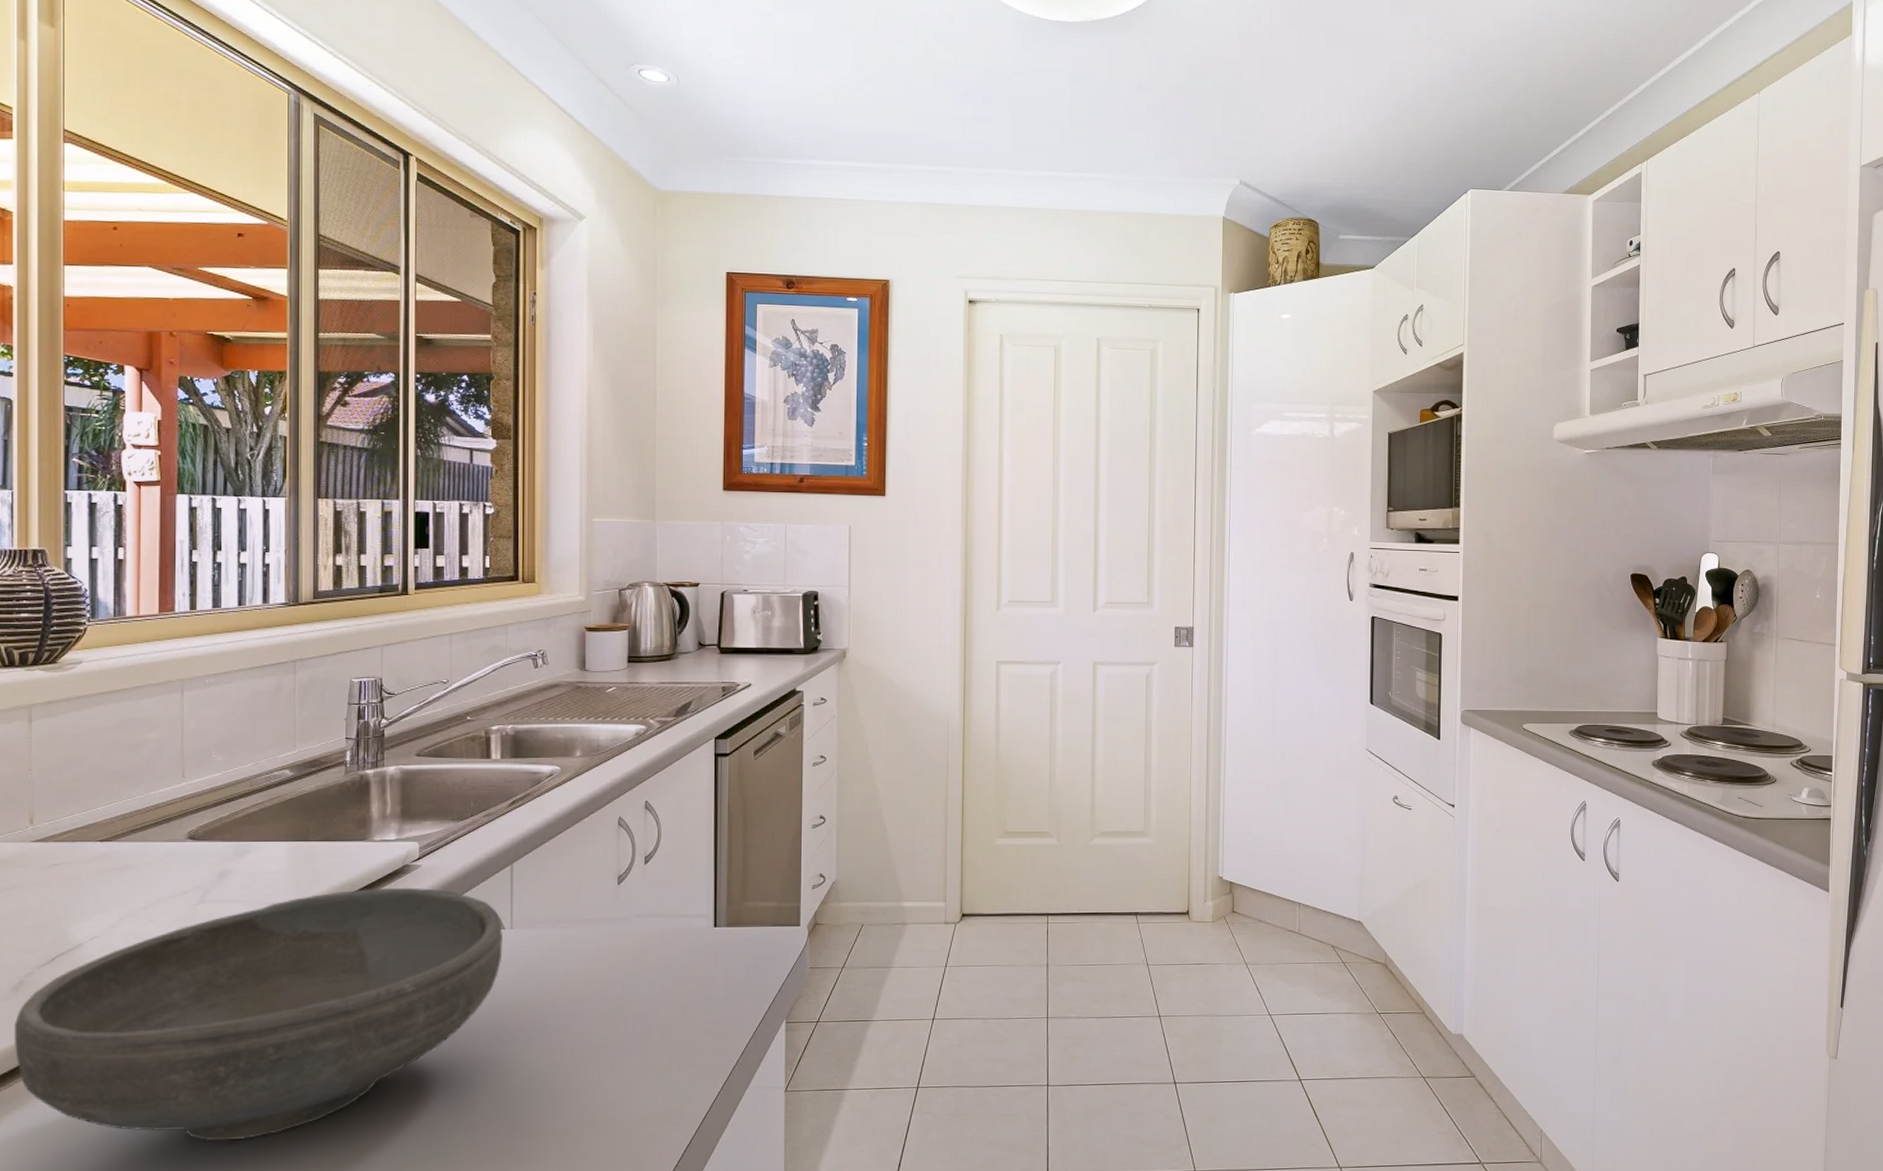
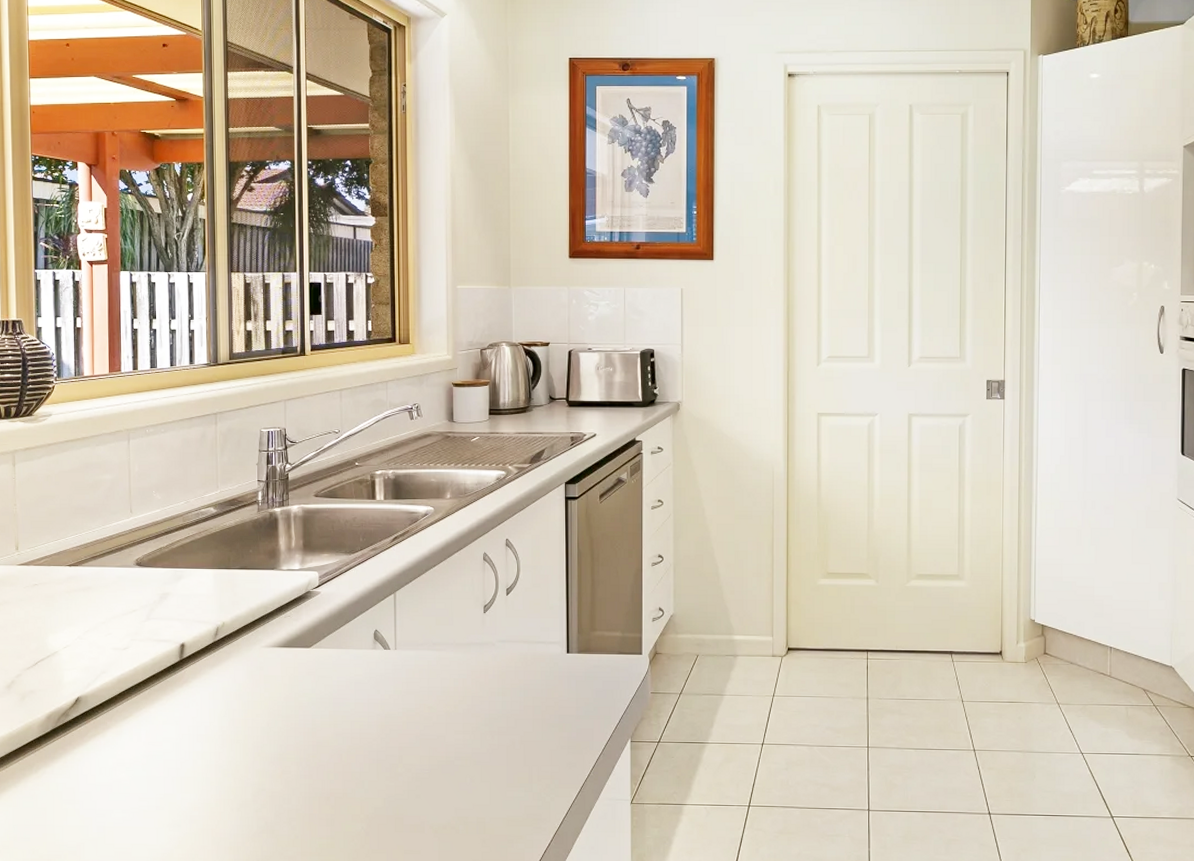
bowl: present [13,887,503,1142] -> none [8,611,389,822]

